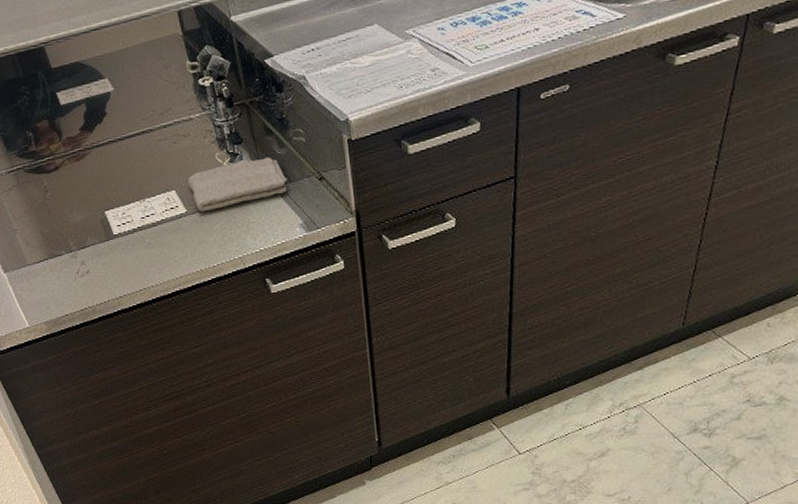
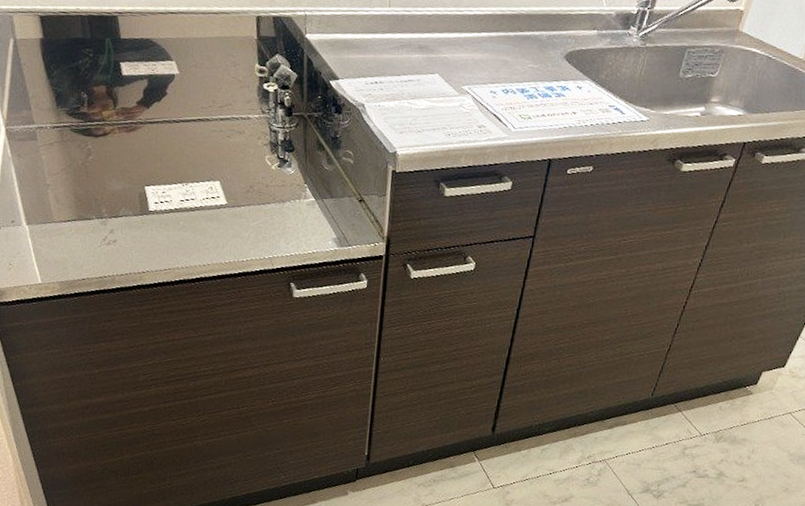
washcloth: present [187,157,288,211] -> none [233,167,330,208]

